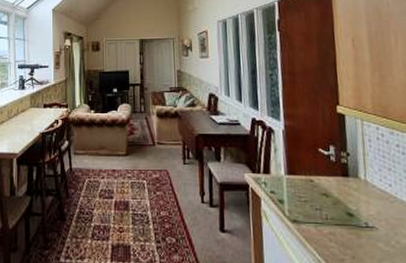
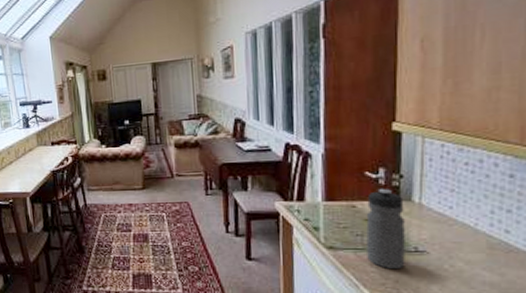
water bottle: none [322,166,359,245] -> present [366,189,405,270]

